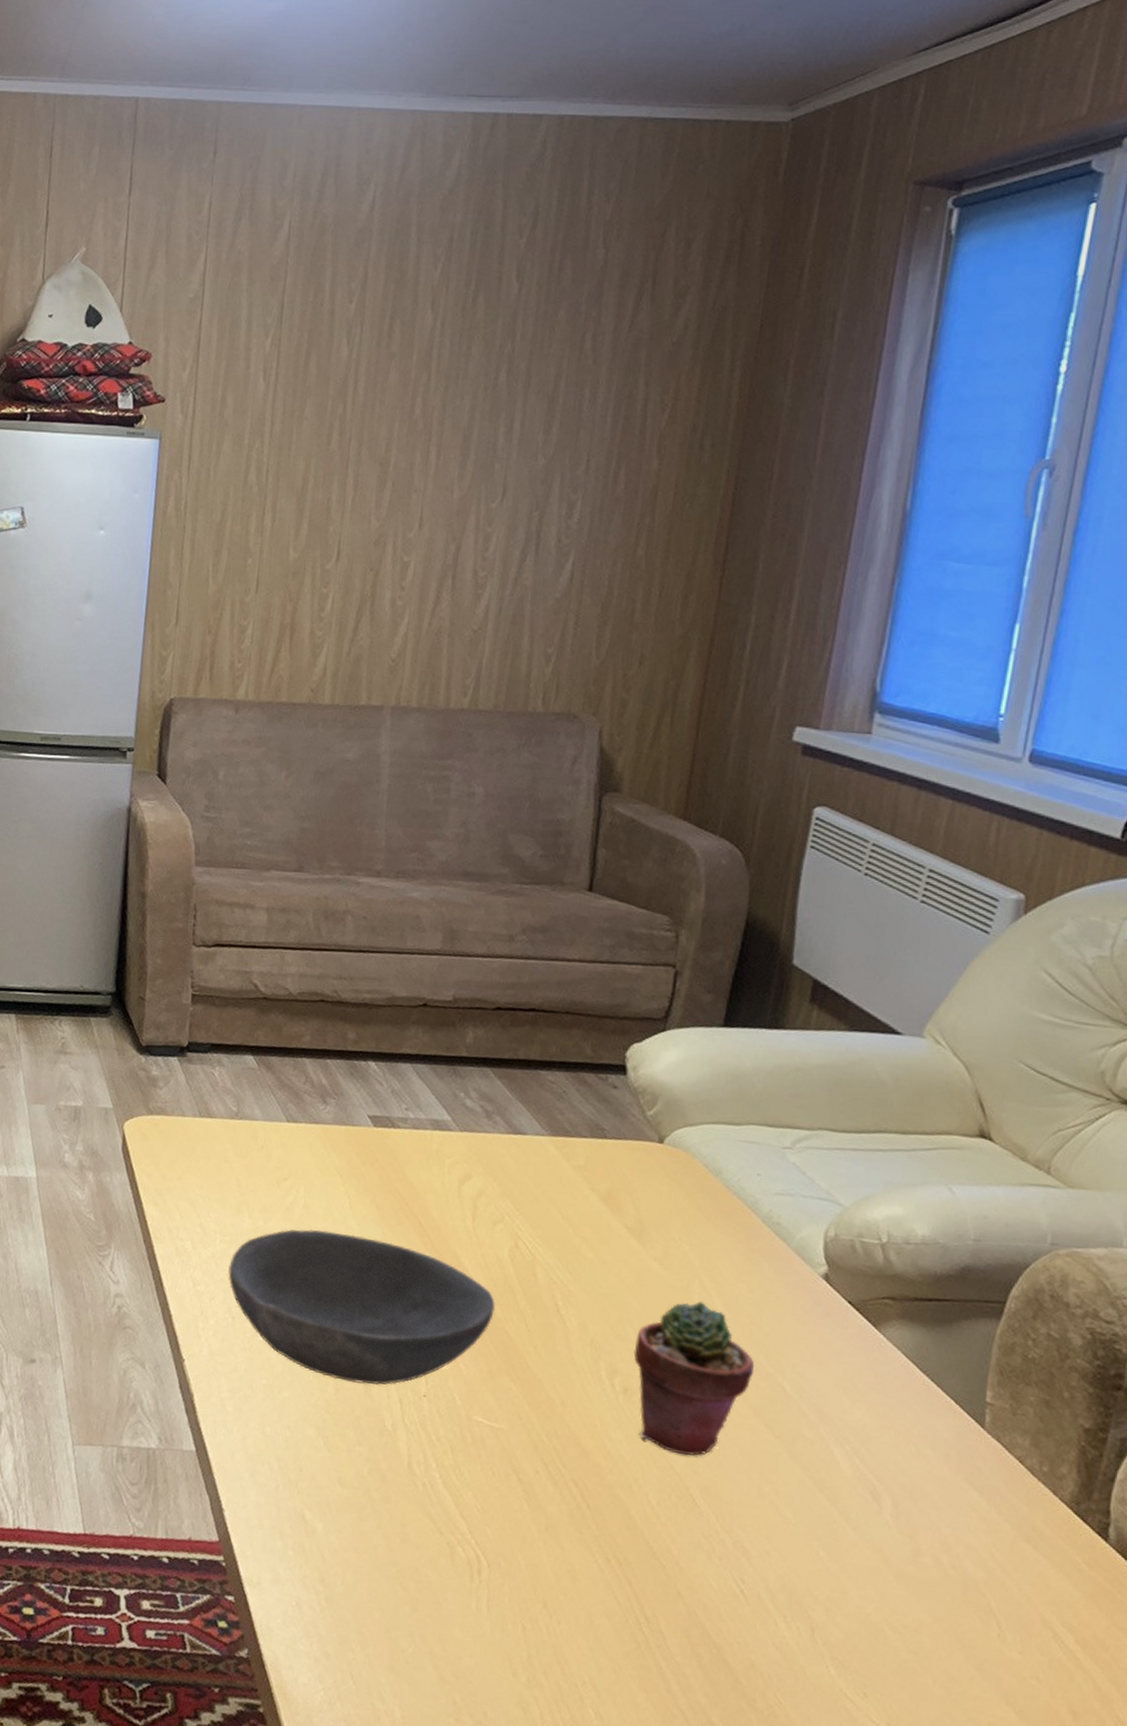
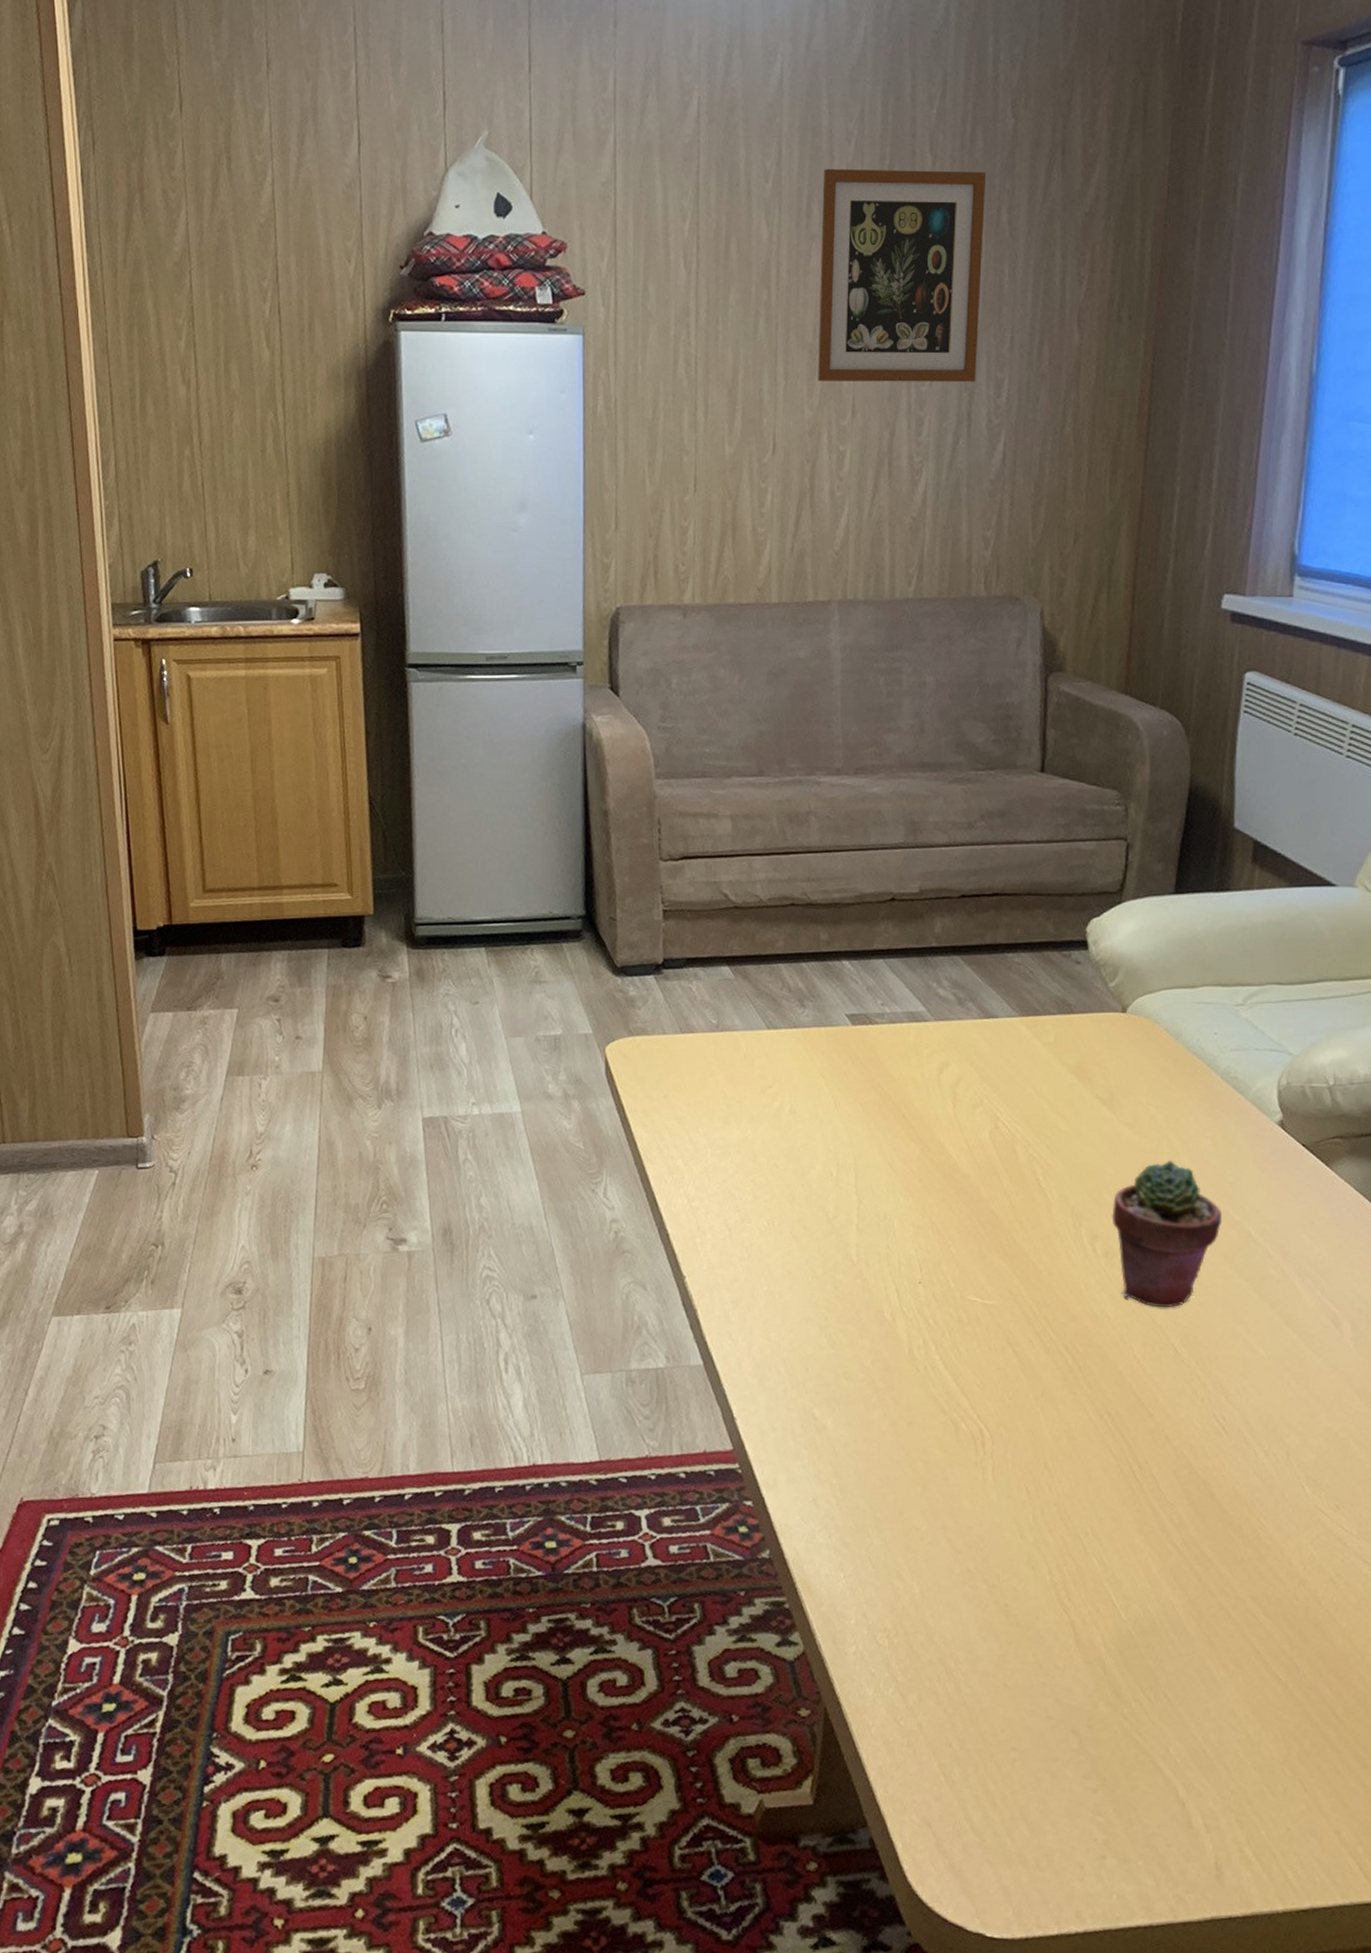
bowl: present [228,1229,496,1385] -> none [720,1133,981,1278]
wall art: none [387,291,573,502] -> present [818,168,987,383]

